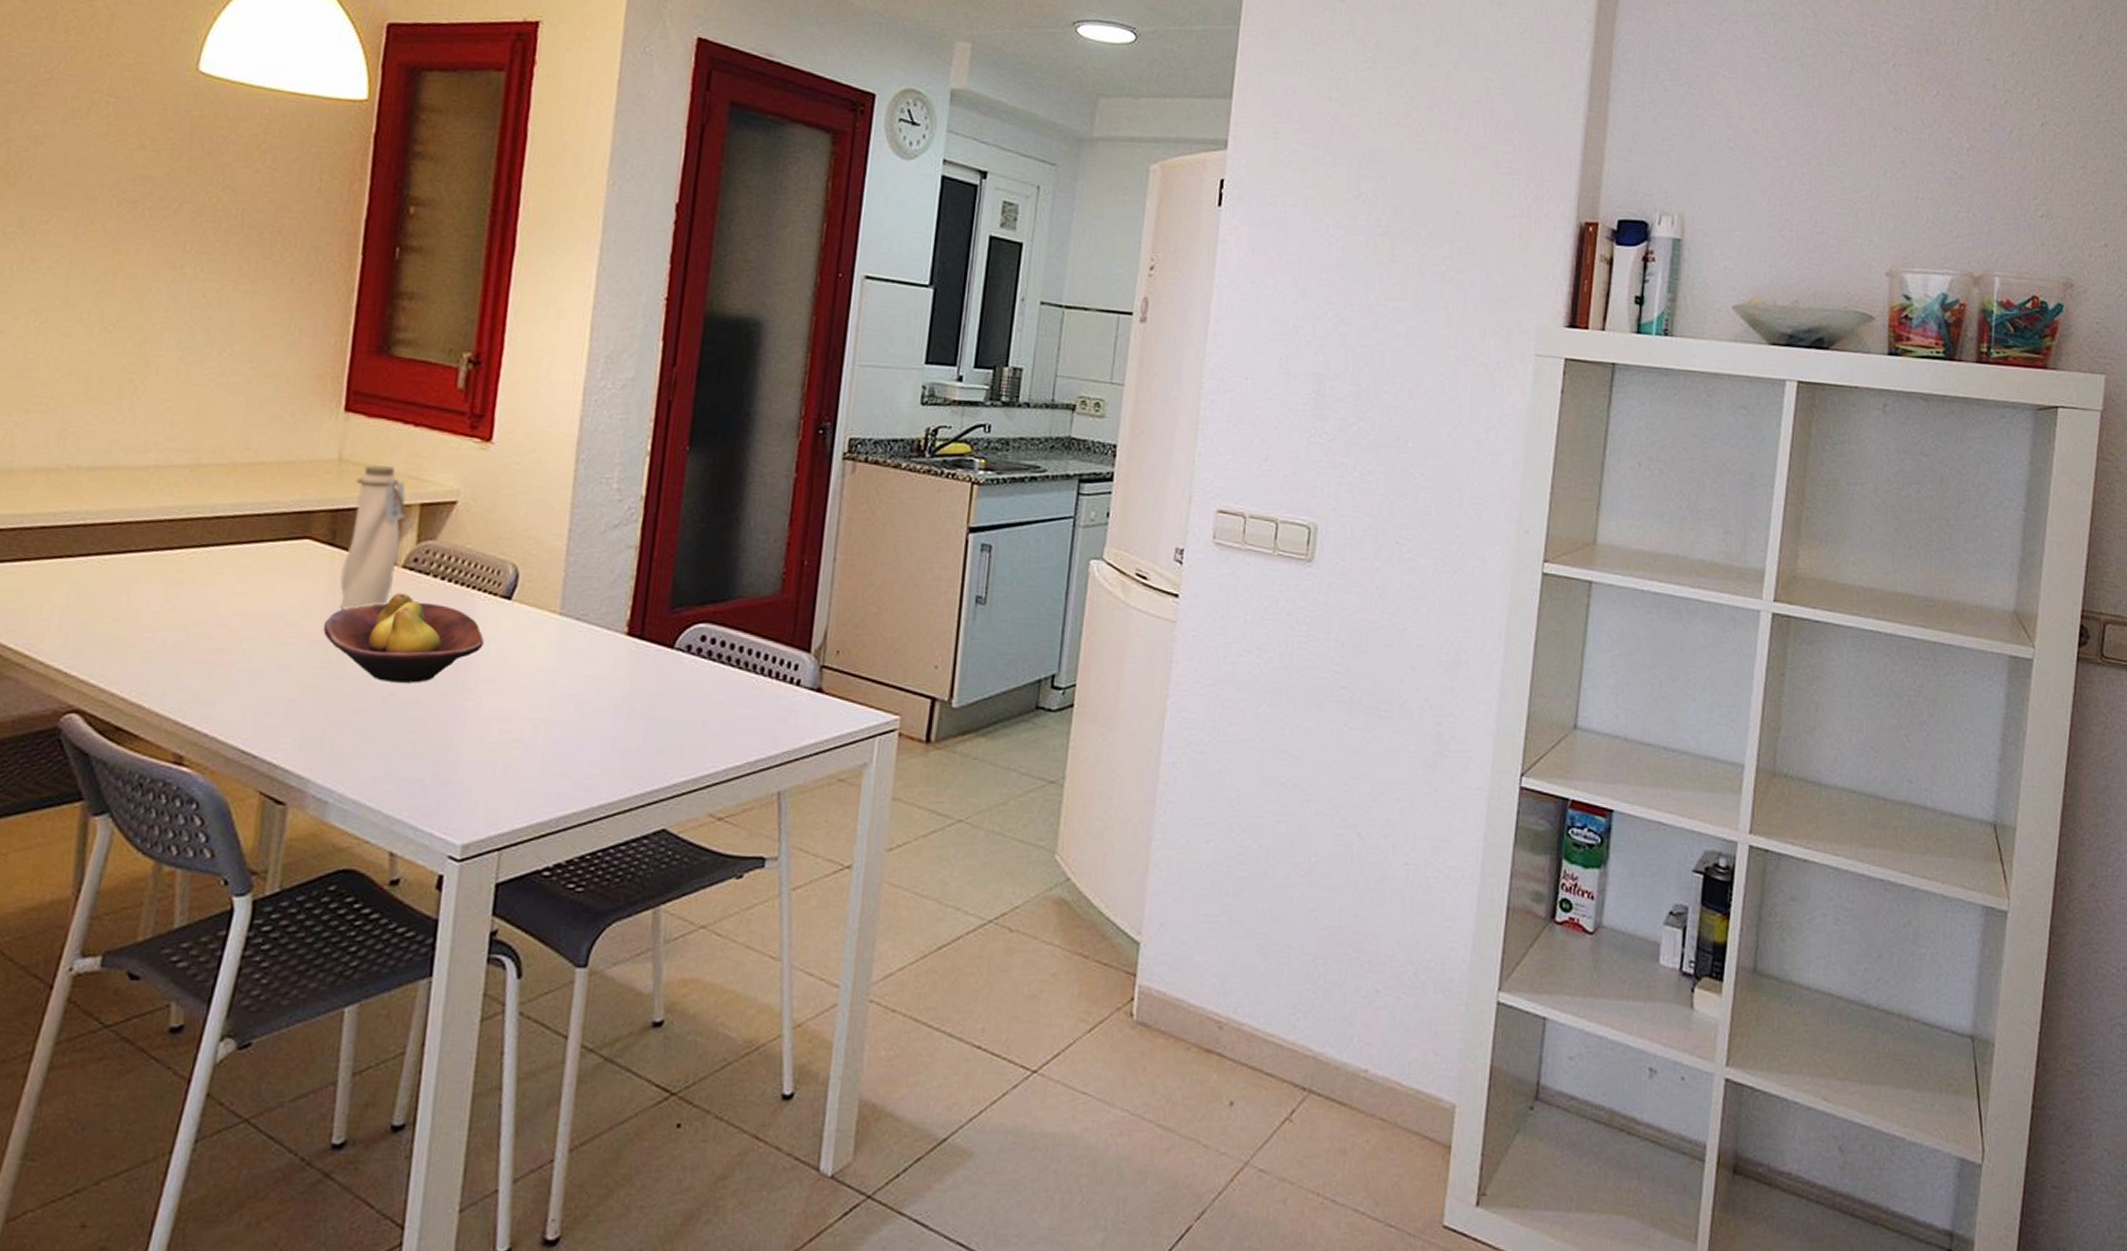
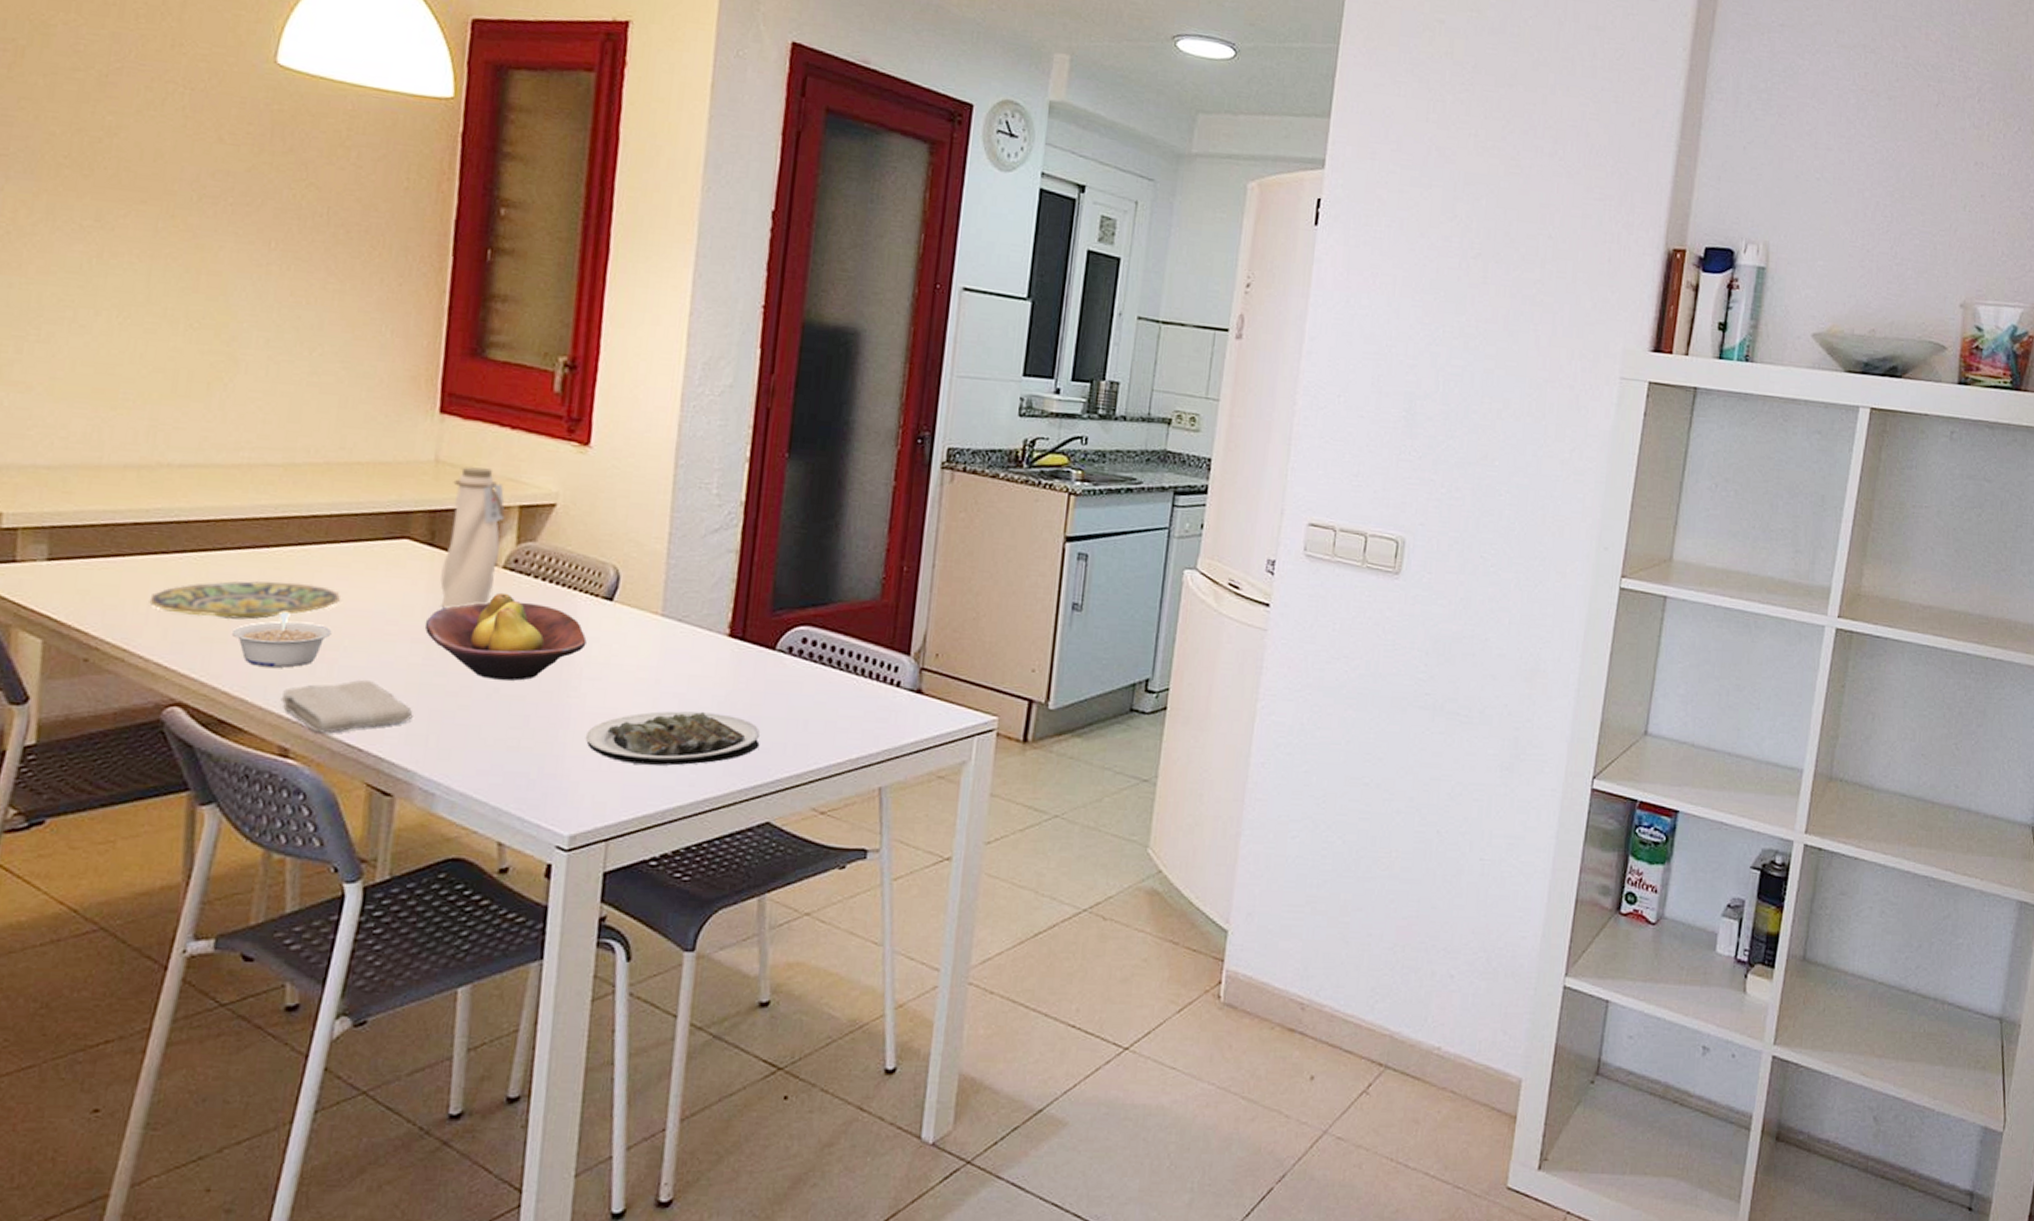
plate: none [52,584,240,623] -> present [149,581,340,620]
legume: none [131,615,231,673] -> present [231,612,332,668]
washcloth: none [177,683,309,740] -> present [280,679,413,733]
plate: none [480,713,657,771] -> present [585,711,760,766]

